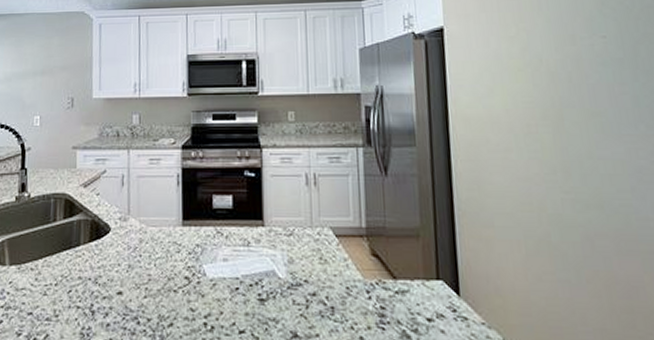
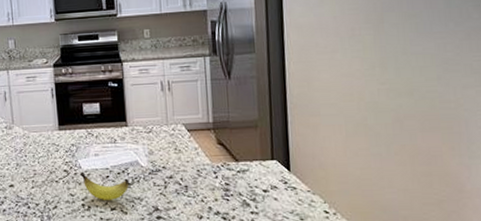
banana: none [203,280,263,320] -> present [79,171,130,200]

